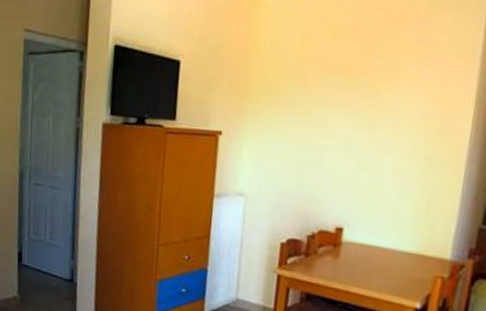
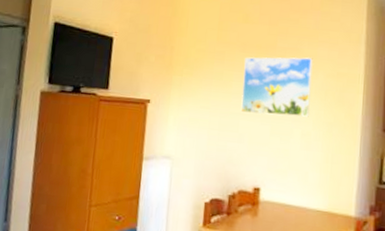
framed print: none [324,78,414,149] -> present [240,57,313,117]

